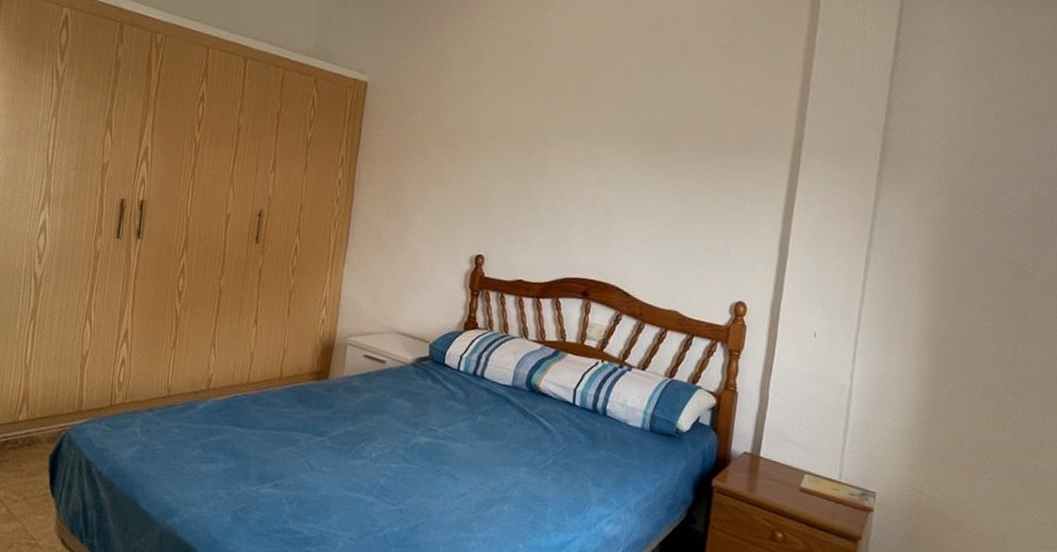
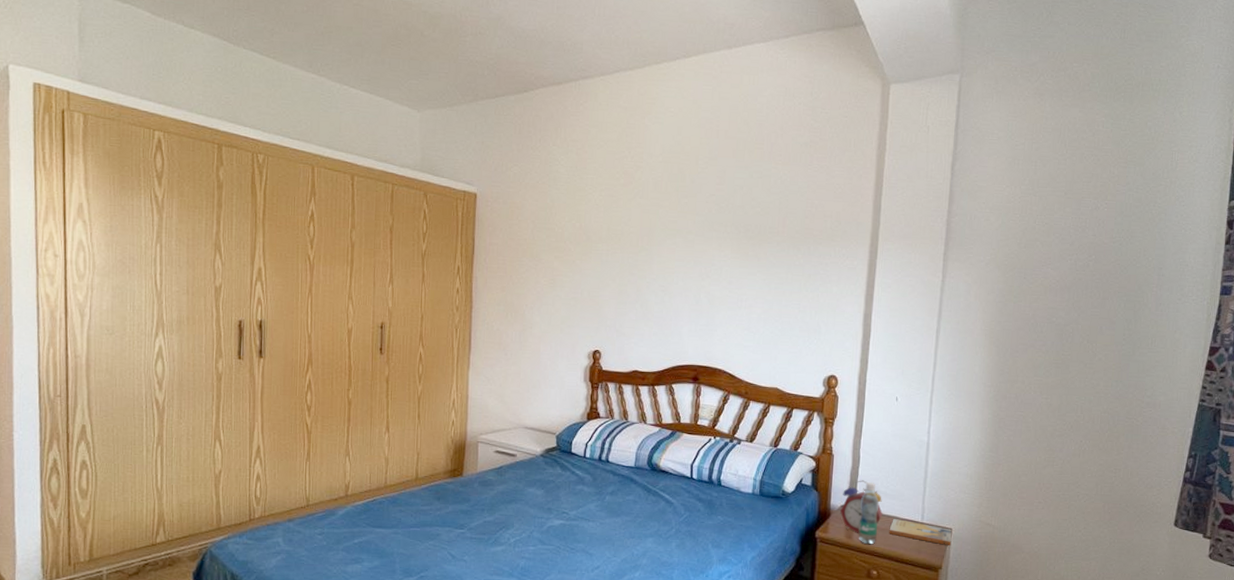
alarm clock: none [741,424,793,487] -> present [839,480,882,533]
bottle: none [762,428,789,502] -> present [858,482,879,545]

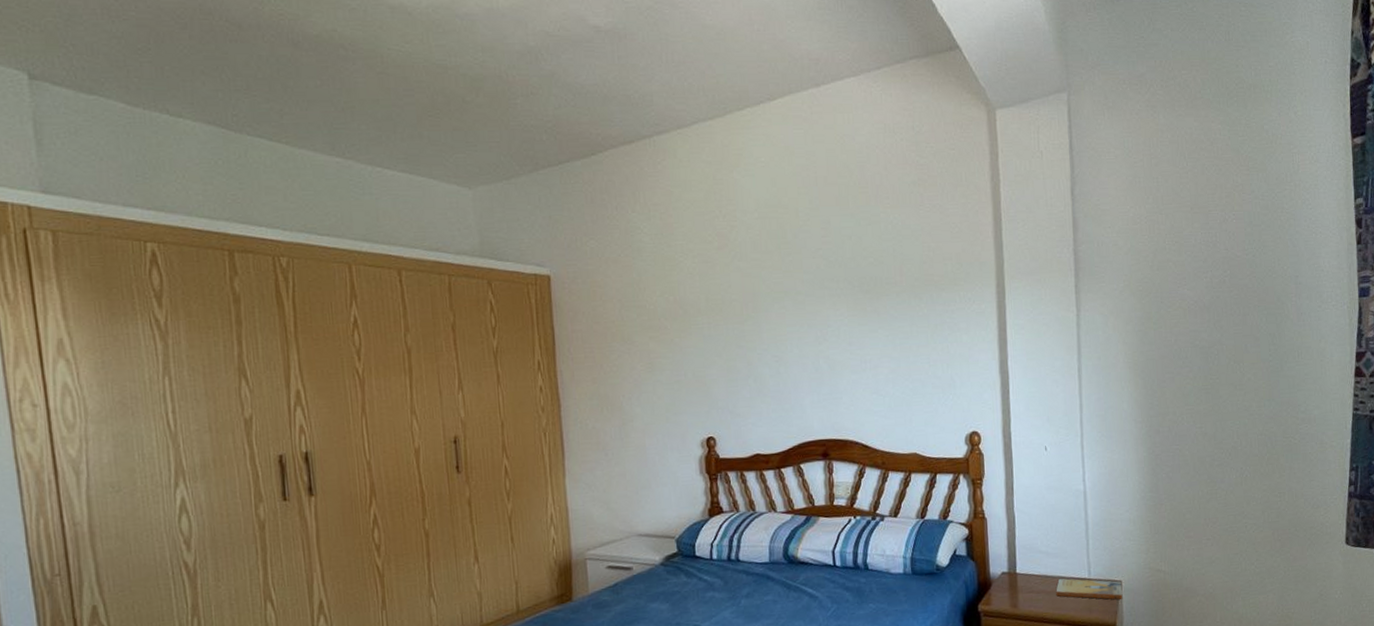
alarm clock: present [839,480,882,533] -> none [1000,541,1047,601]
bottle: present [858,482,879,545] -> none [1021,543,1044,611]

